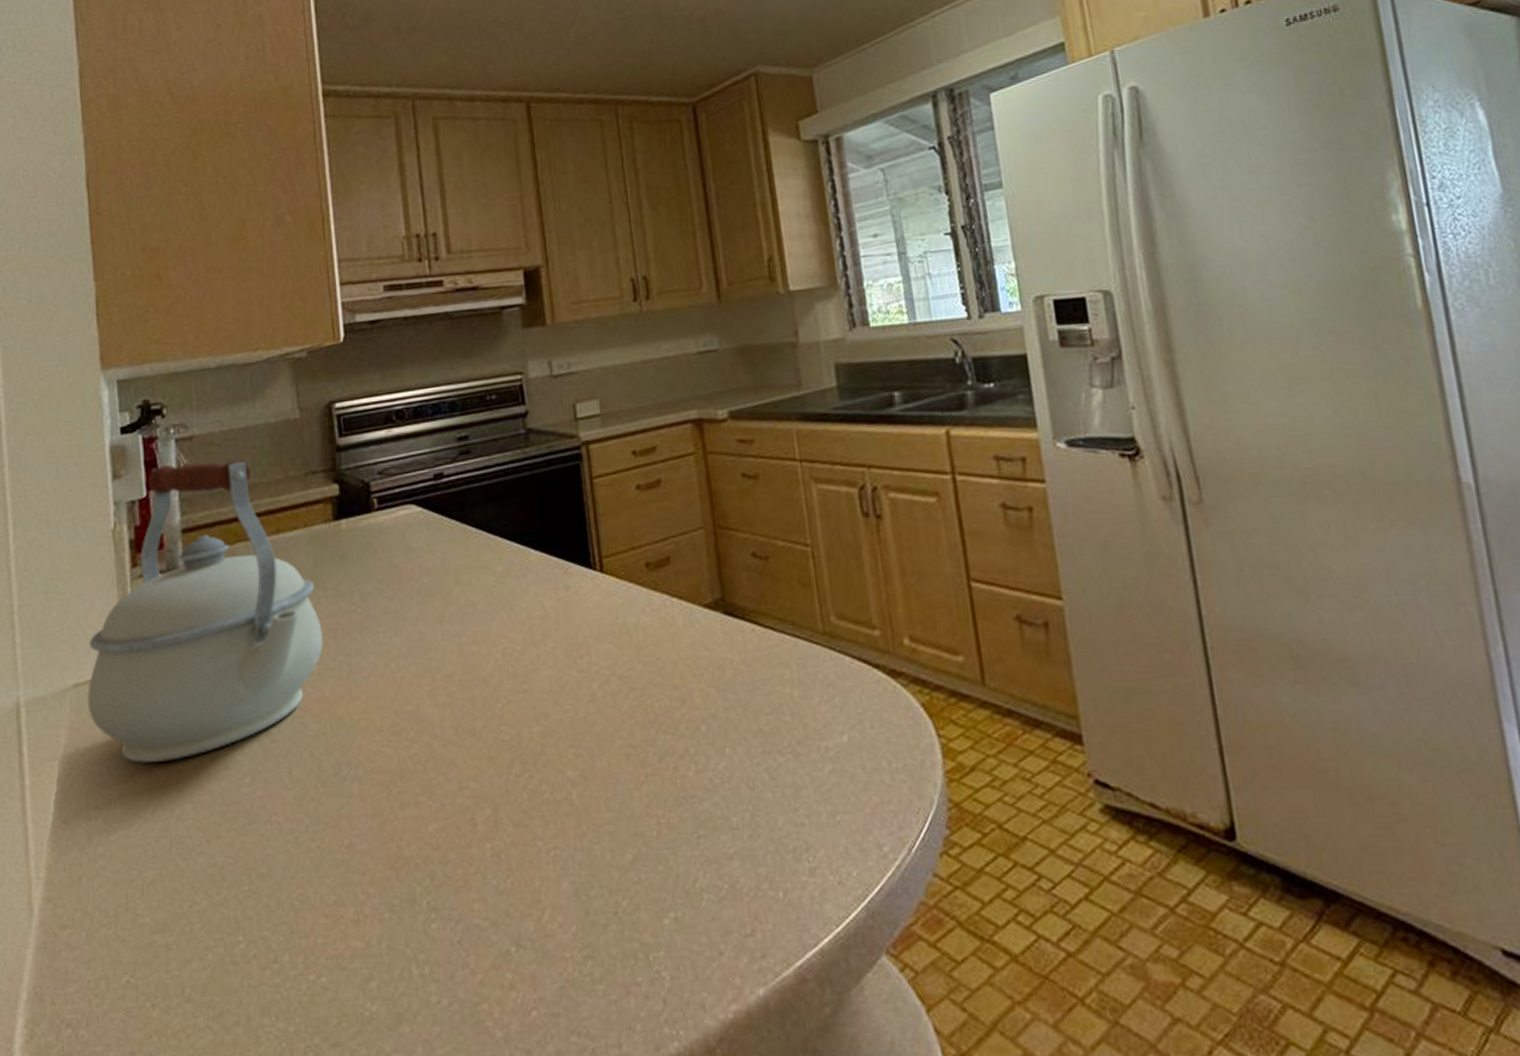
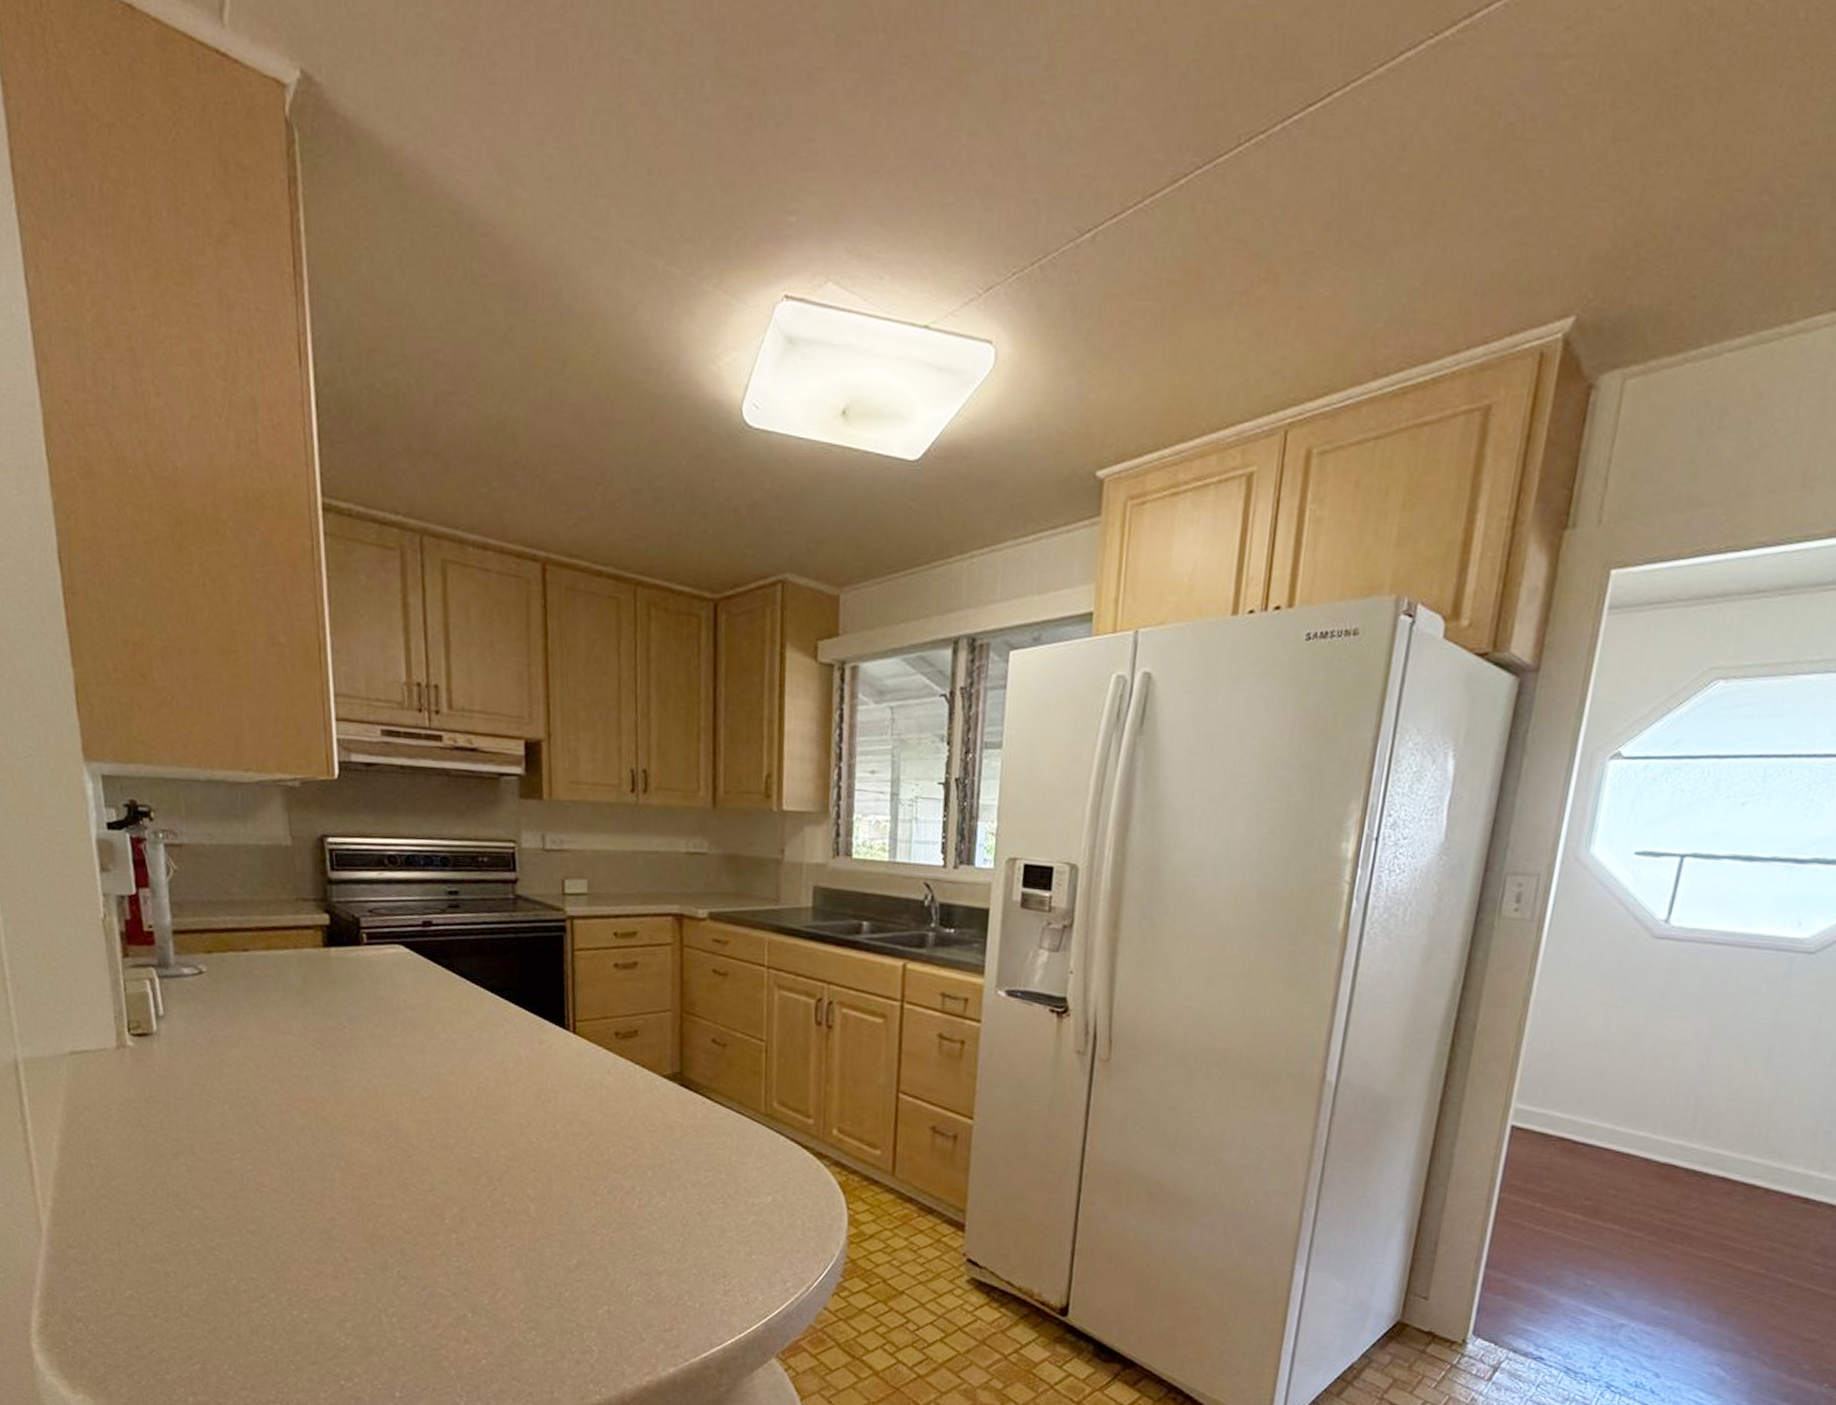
kettle: present [87,460,324,763] -> none [83,867,311,1130]

